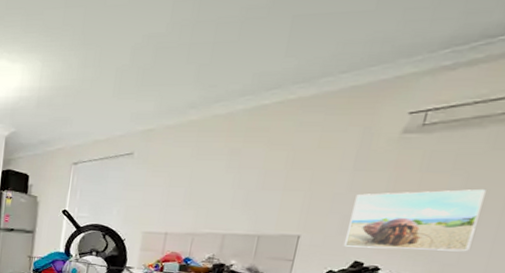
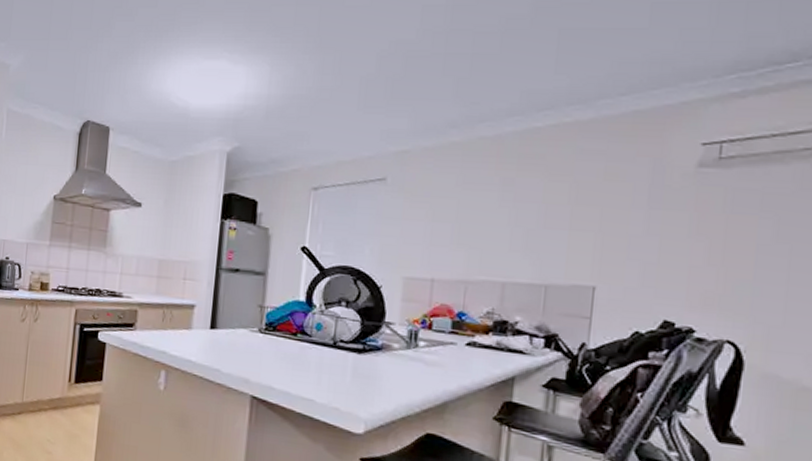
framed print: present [344,188,486,252] -> none [649,235,801,312]

